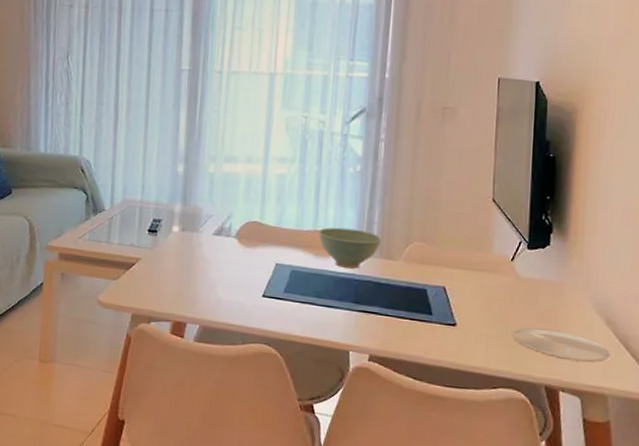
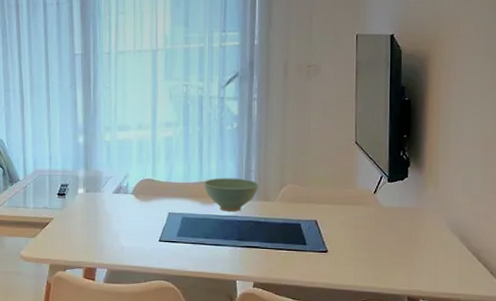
plate: present [512,327,611,363] -> none [377,248,465,274]

